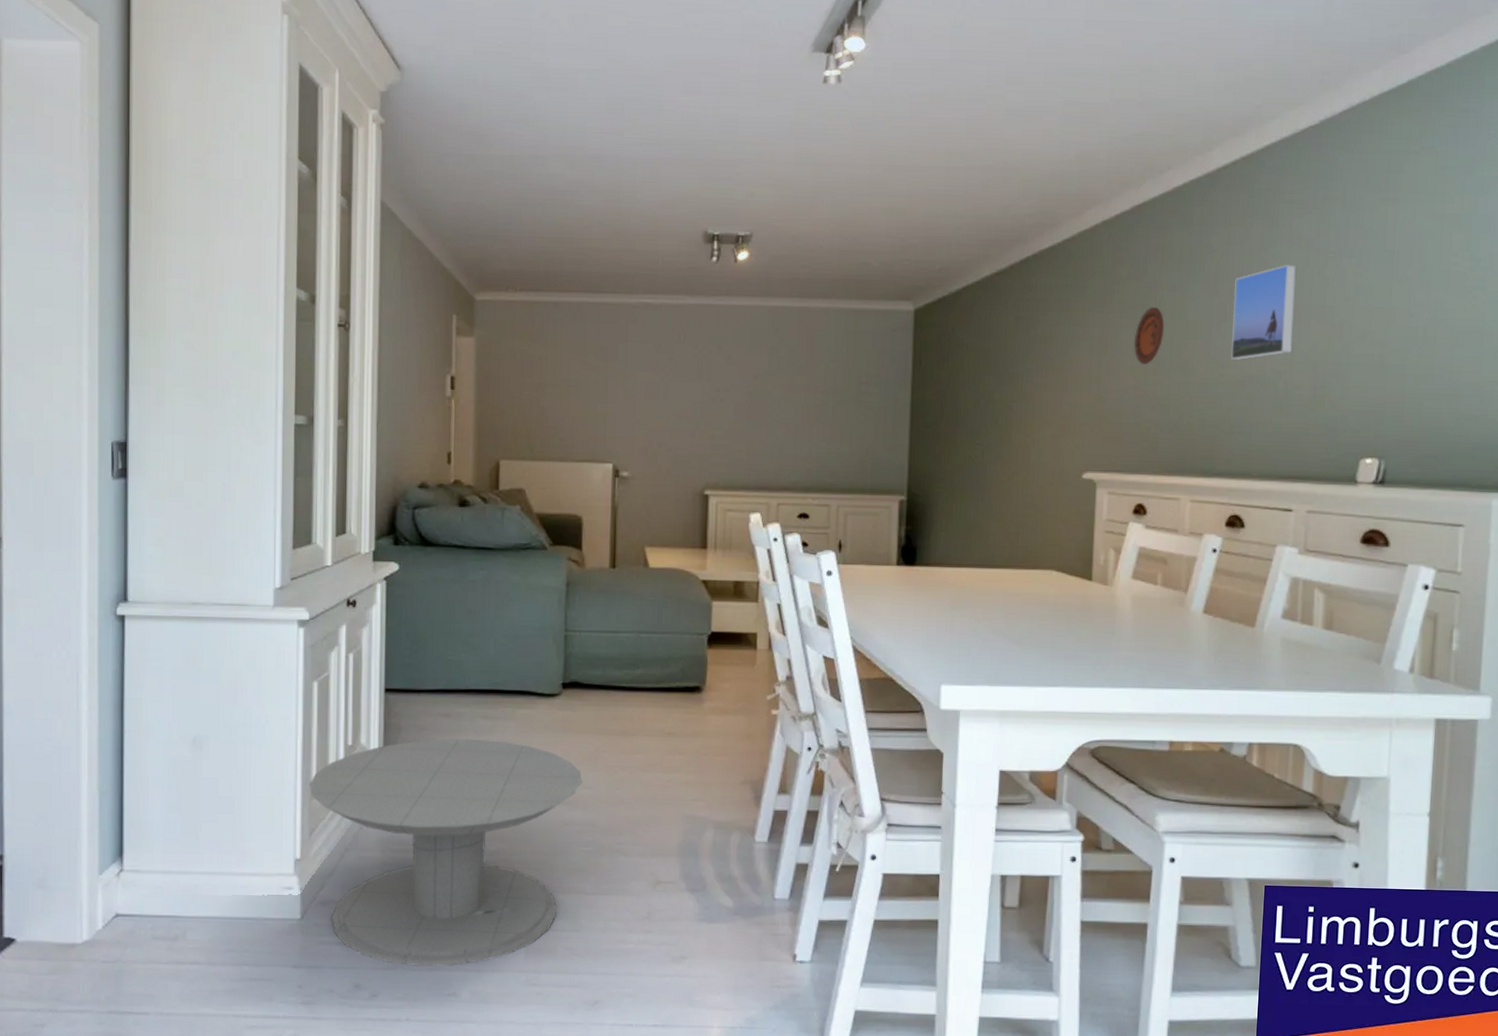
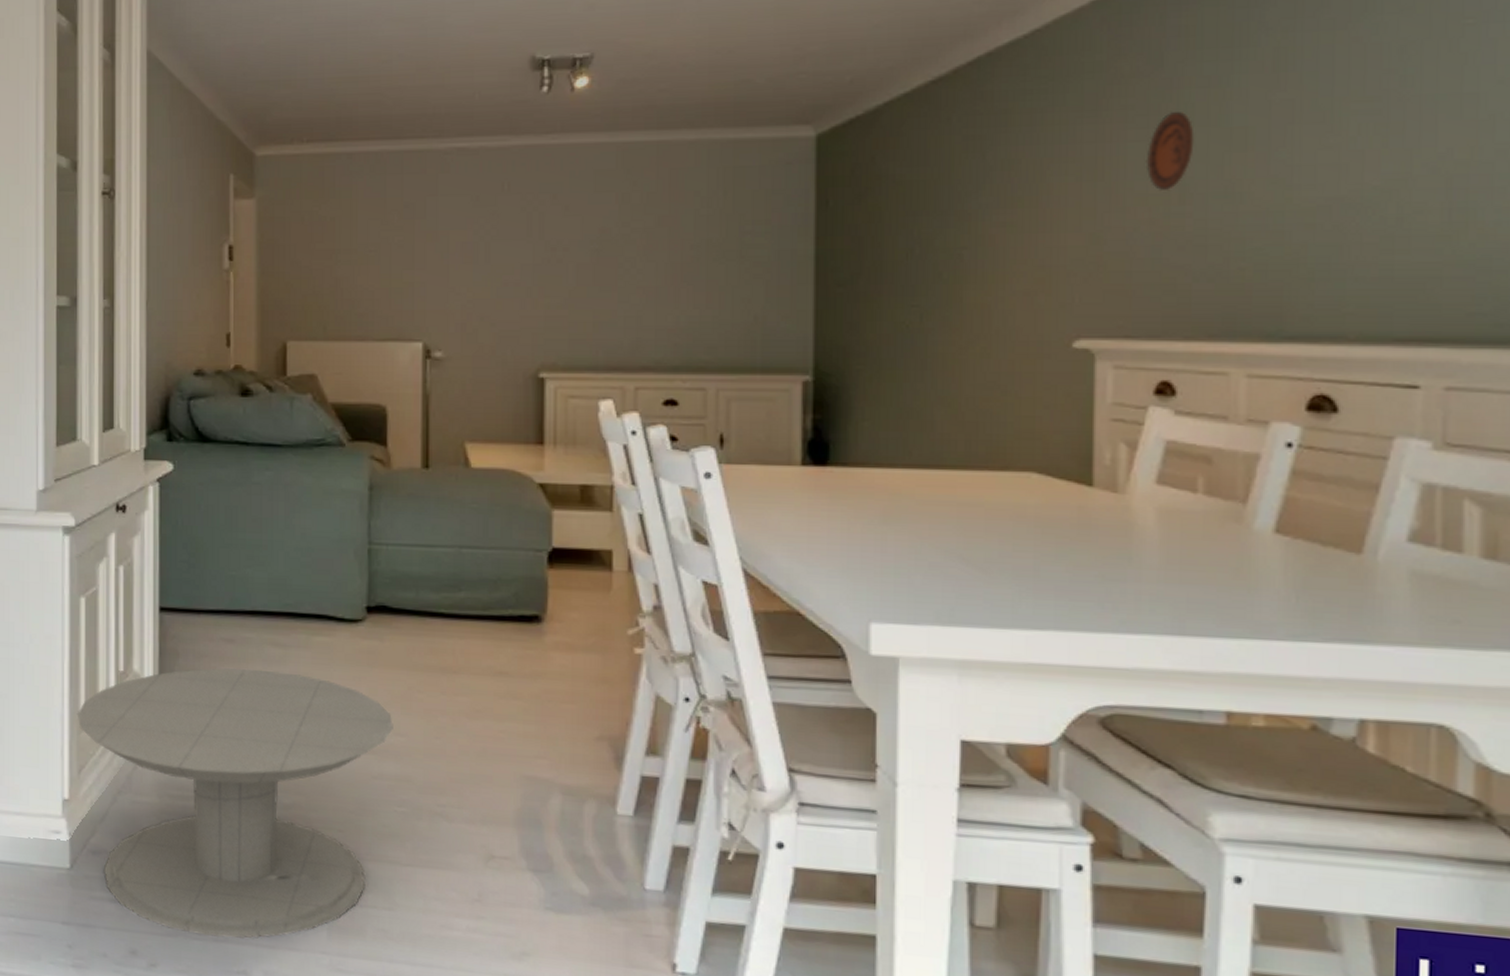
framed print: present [1231,264,1297,360] -> none [1304,37,1411,177]

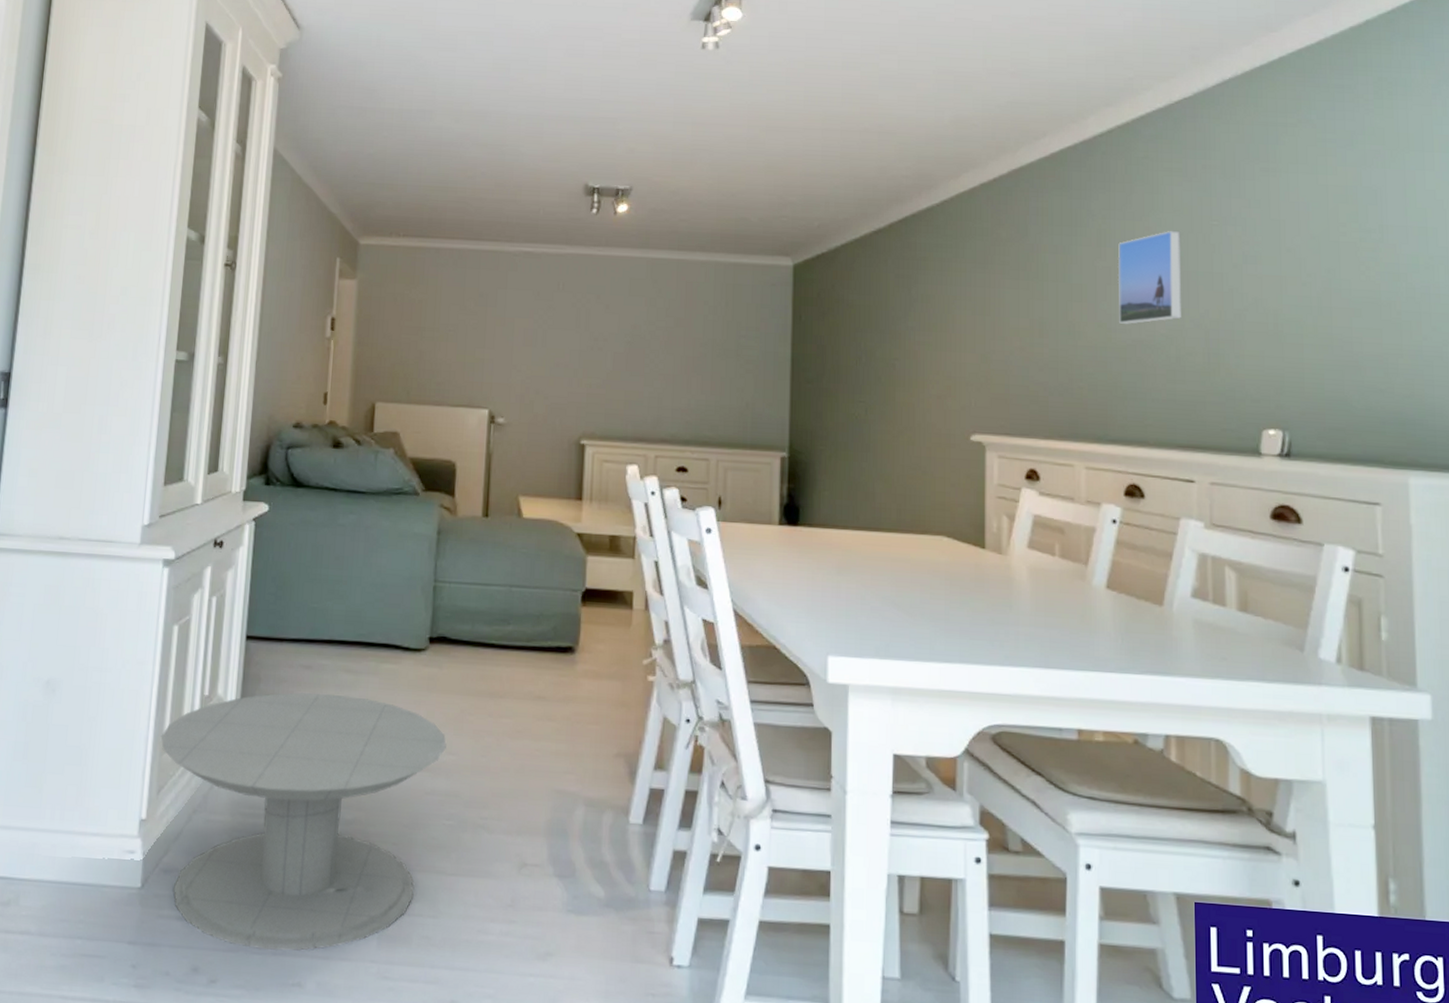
decorative plate: present [1145,111,1195,192] -> none [1017,268,1048,327]
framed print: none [1304,37,1411,177] -> present [1117,230,1182,324]

